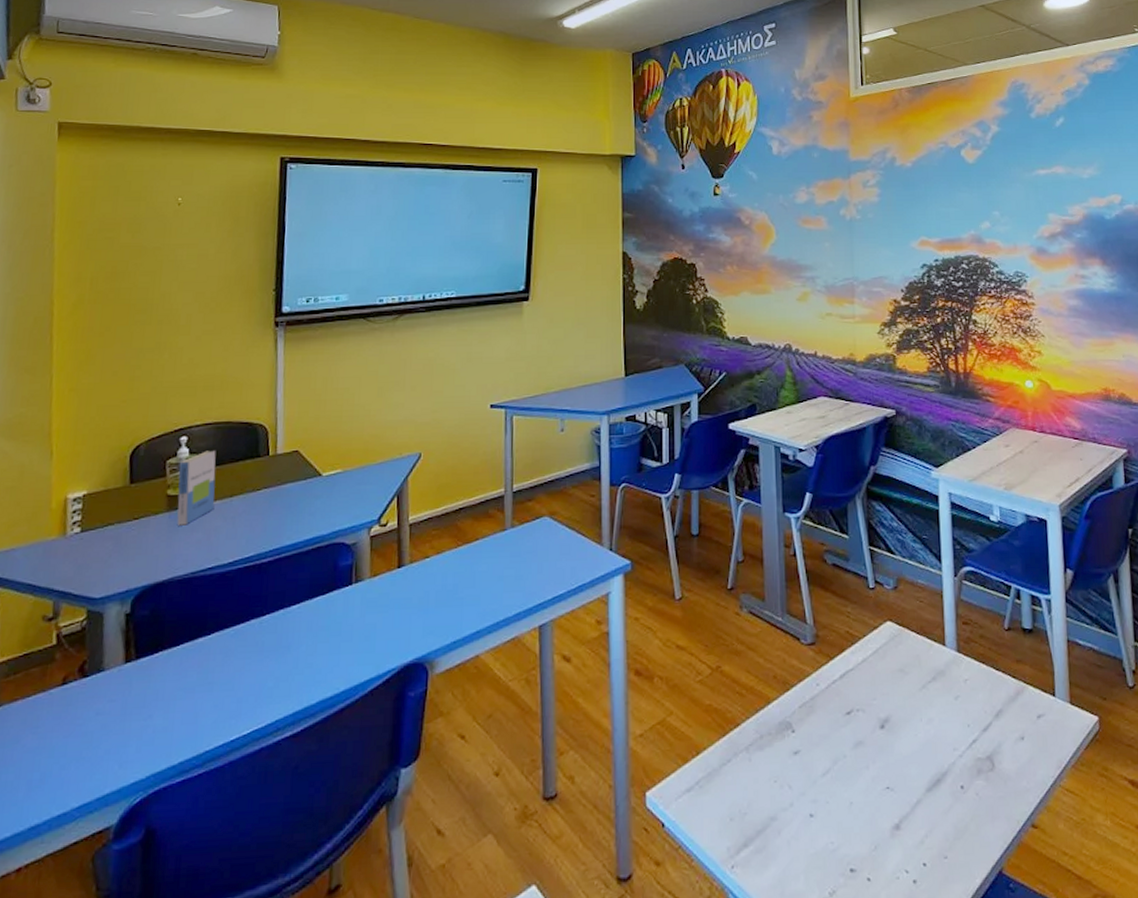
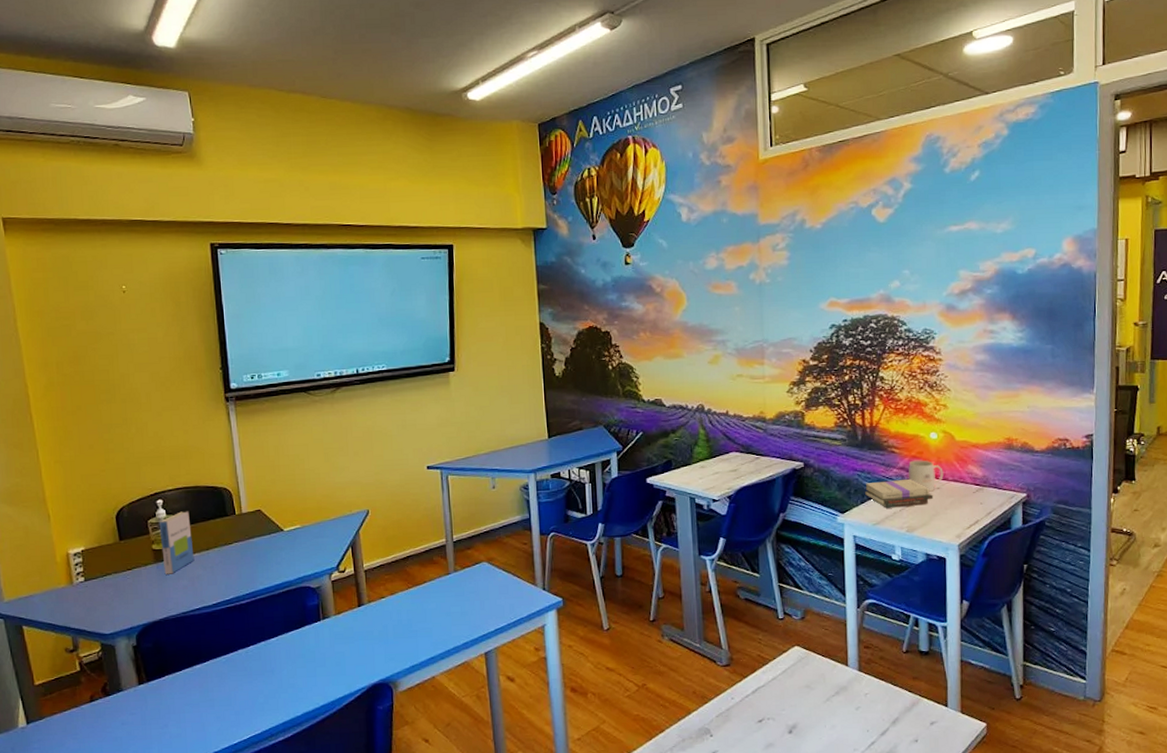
books: none [960,430,1032,463] -> present [865,478,934,508]
mug: none [1004,410,1041,445] -> present [908,460,944,492]

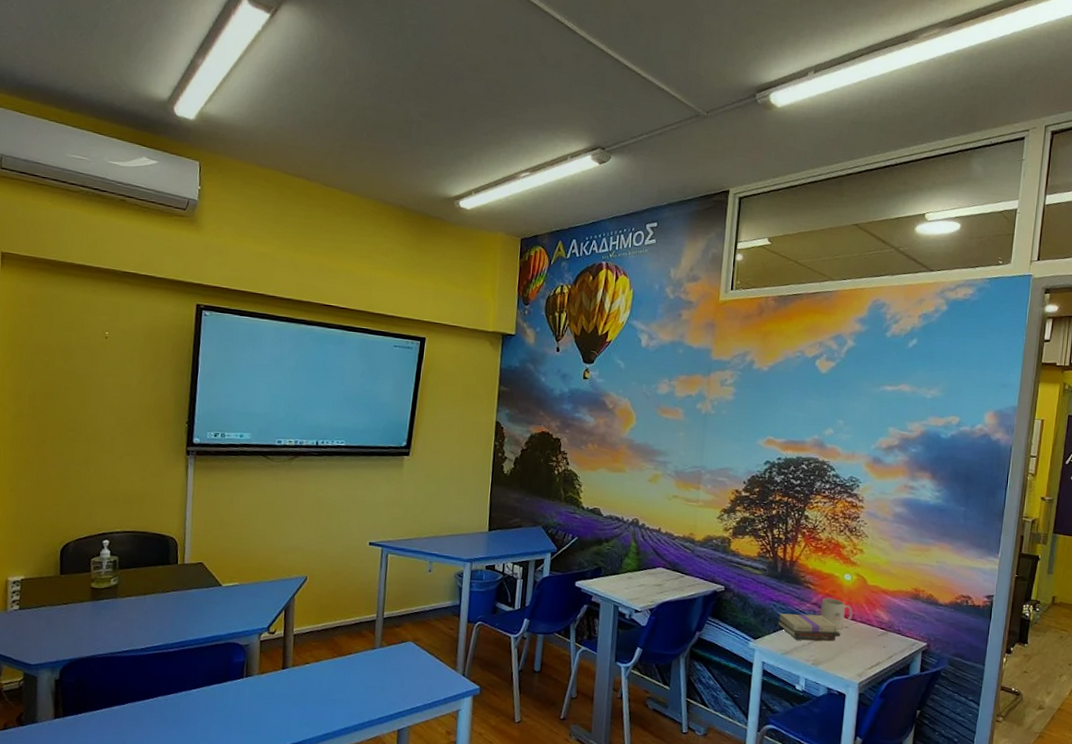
book: present [159,511,195,575] -> none [99,554,133,614]

